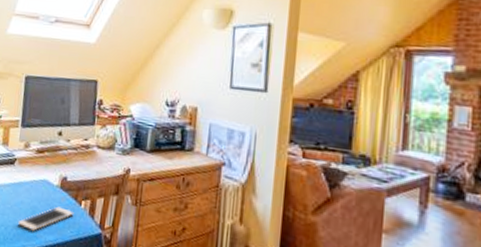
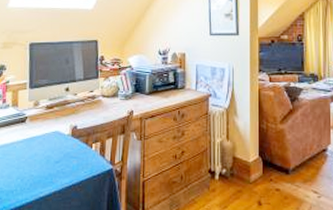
cell phone: present [18,206,74,232] -> none [34,152,86,179]

